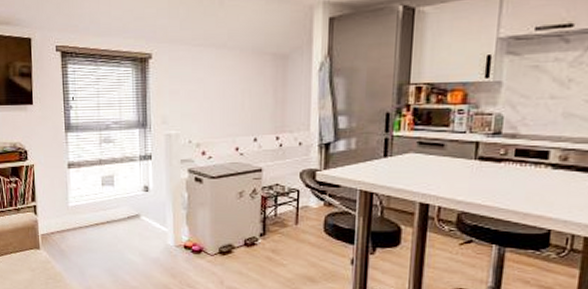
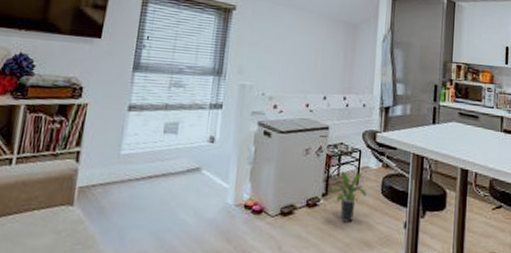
potted plant: none [266,211,309,260] -> present [328,170,368,222]

